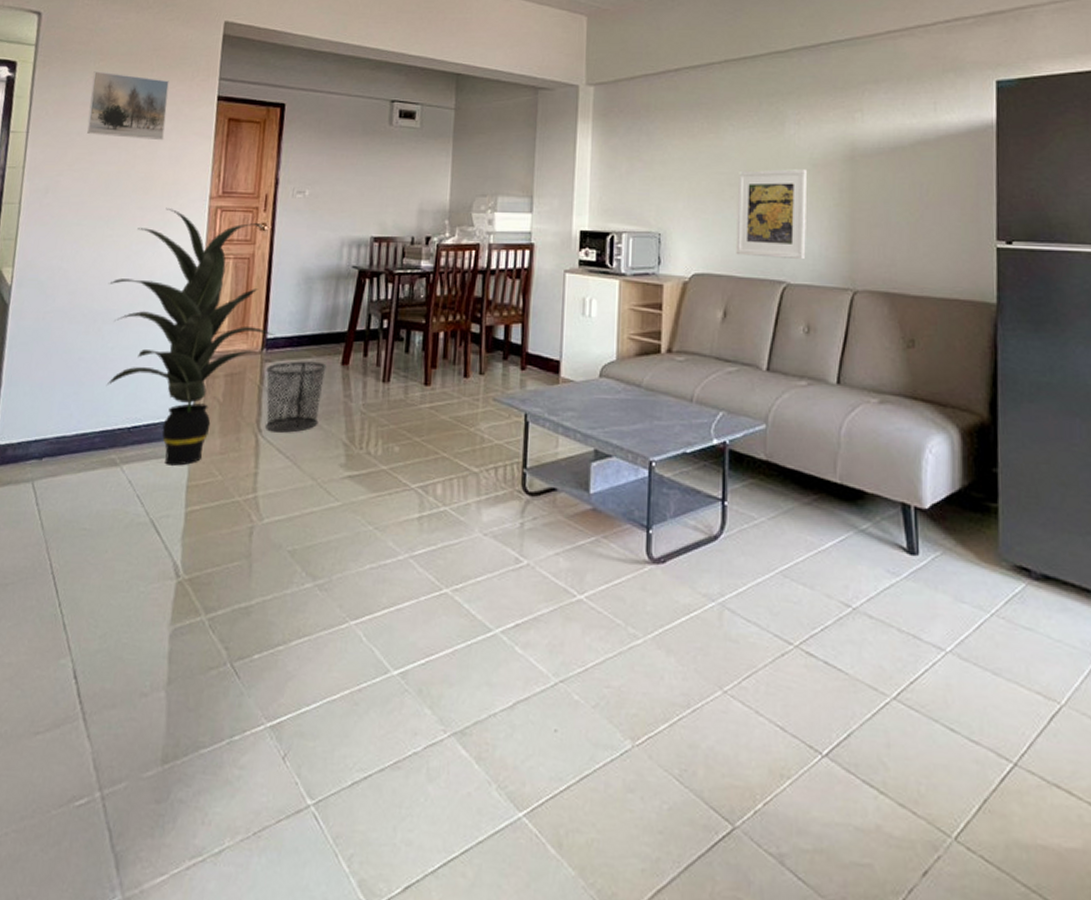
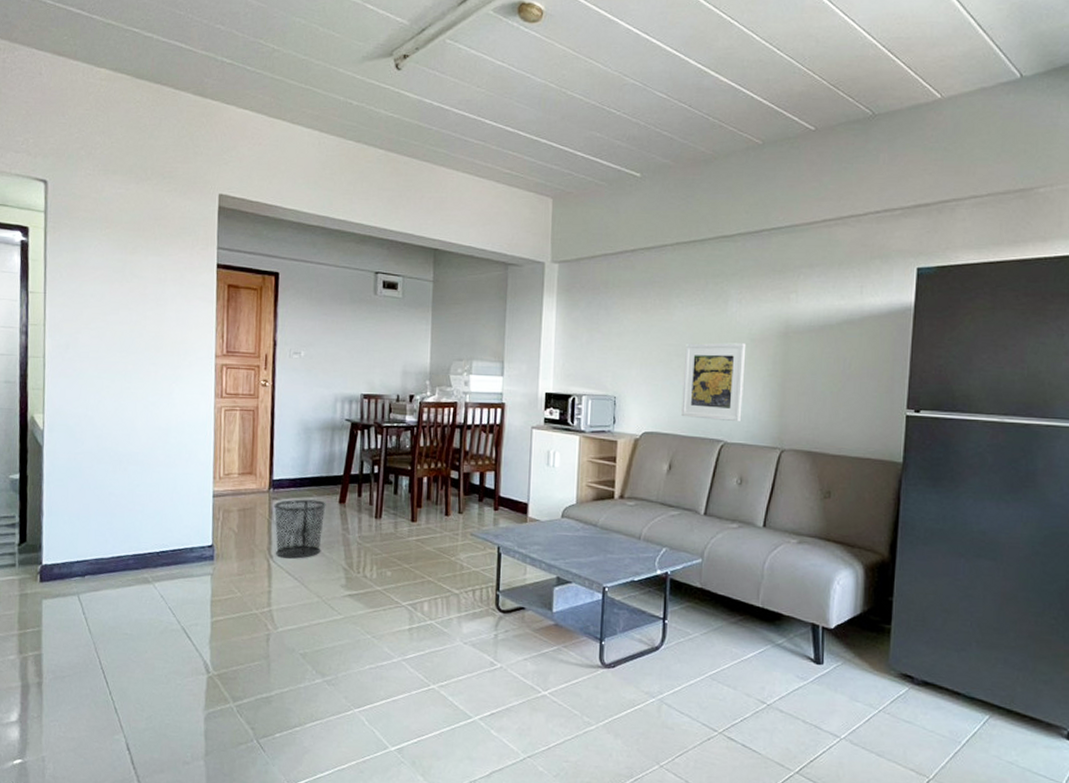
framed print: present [87,71,170,141] -> none [99,238,172,304]
indoor plant: present [106,207,277,466] -> none [130,364,281,584]

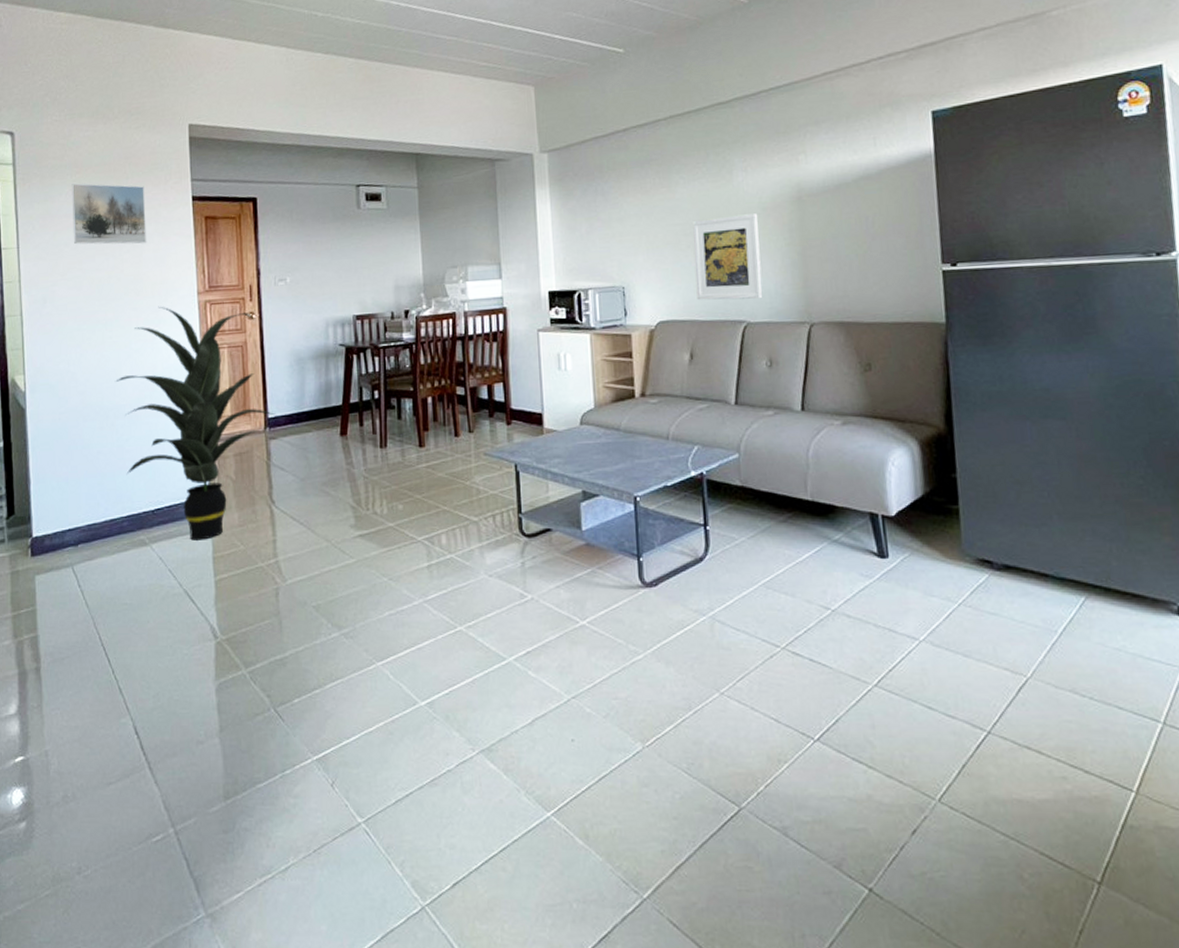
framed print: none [99,238,172,304] -> present [71,183,147,245]
indoor plant: none [130,364,281,584] -> present [114,306,277,541]
waste bin: present [274,499,326,559] -> none [271,435,327,502]

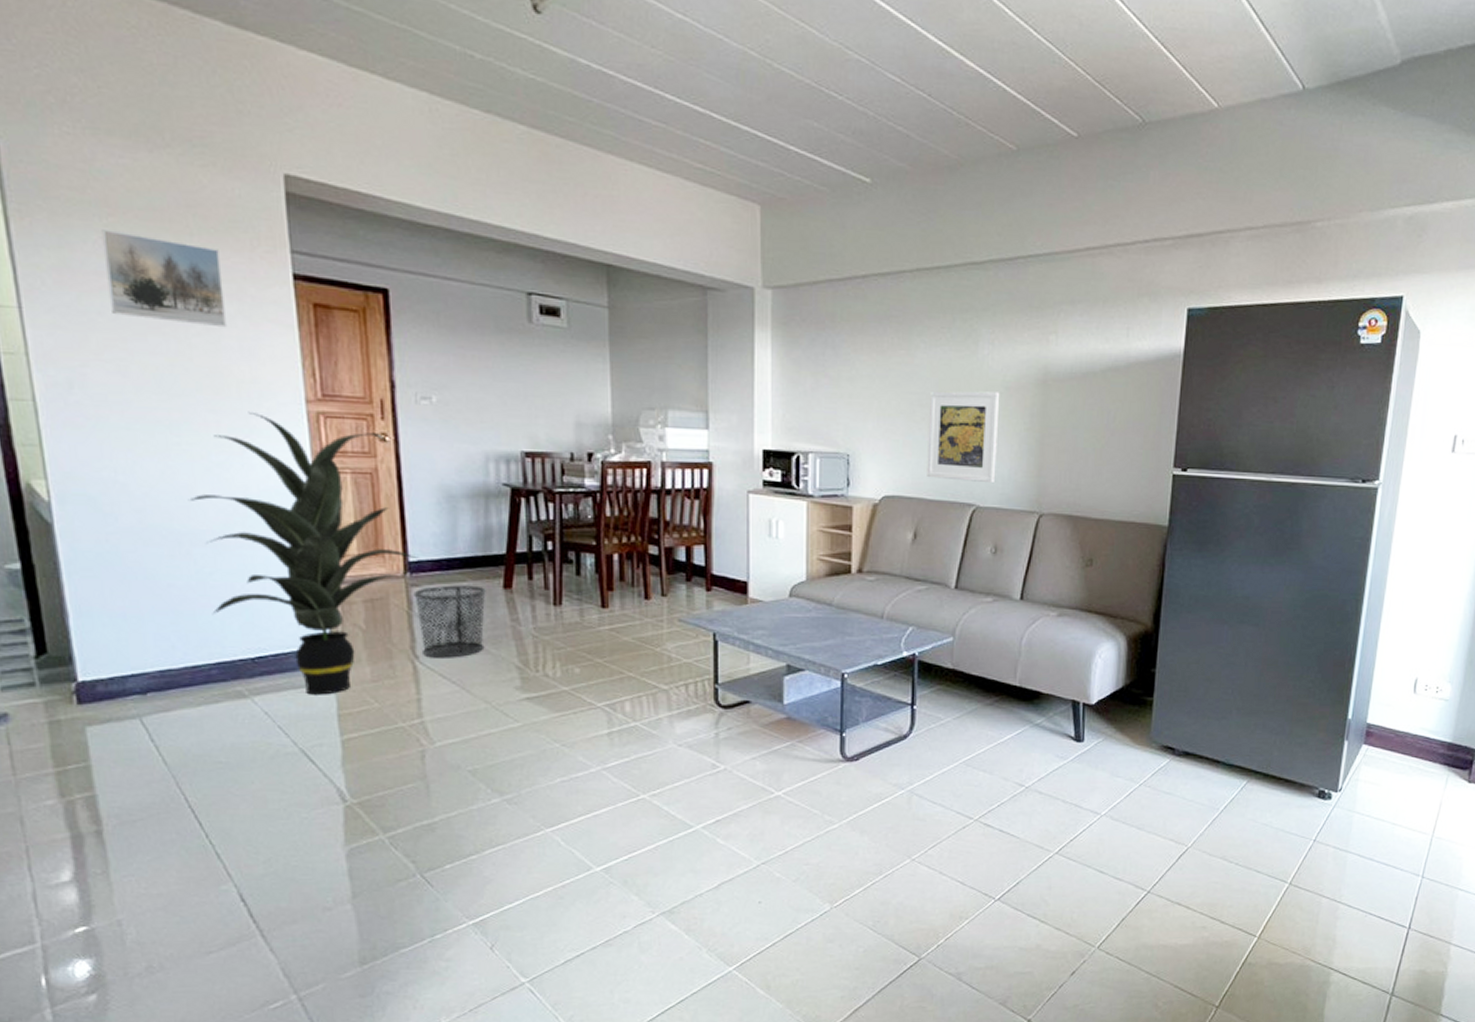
waste bin: none [271,435,327,502] -> present [413,585,486,658]

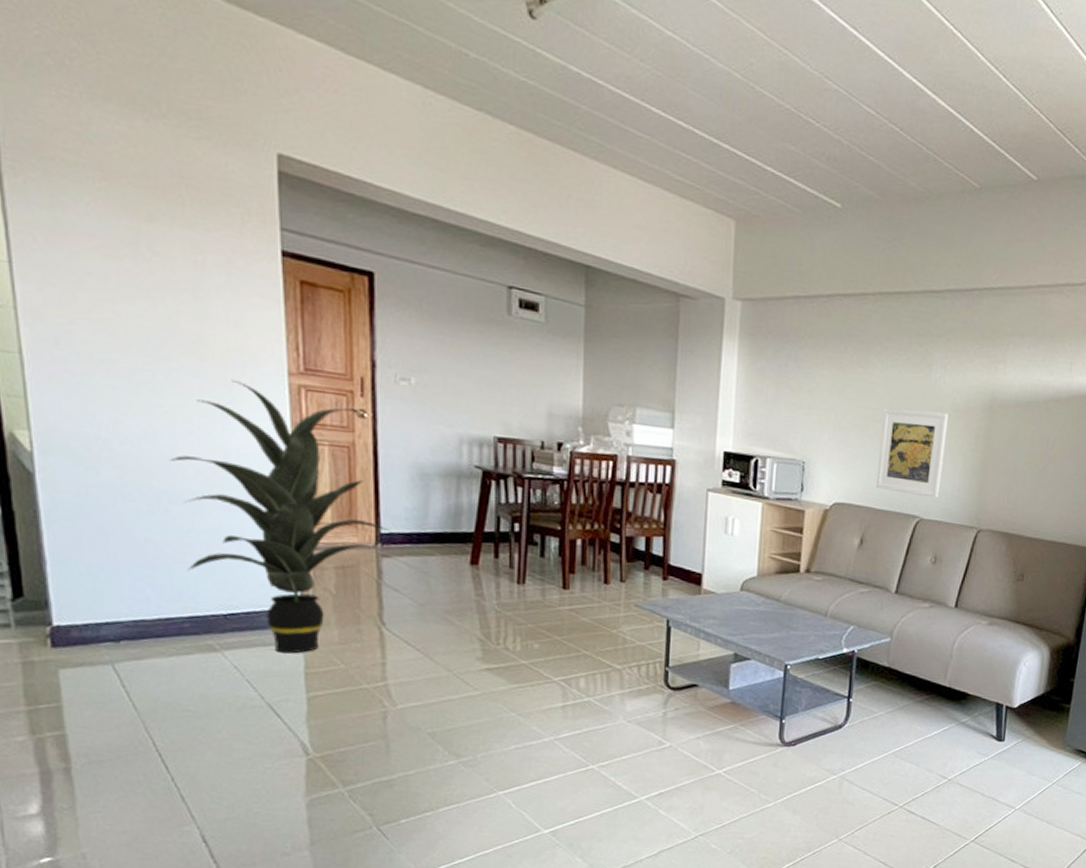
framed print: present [101,229,228,328] -> none [94,193,215,298]
waste bin: present [413,585,486,658] -> none [384,557,453,627]

